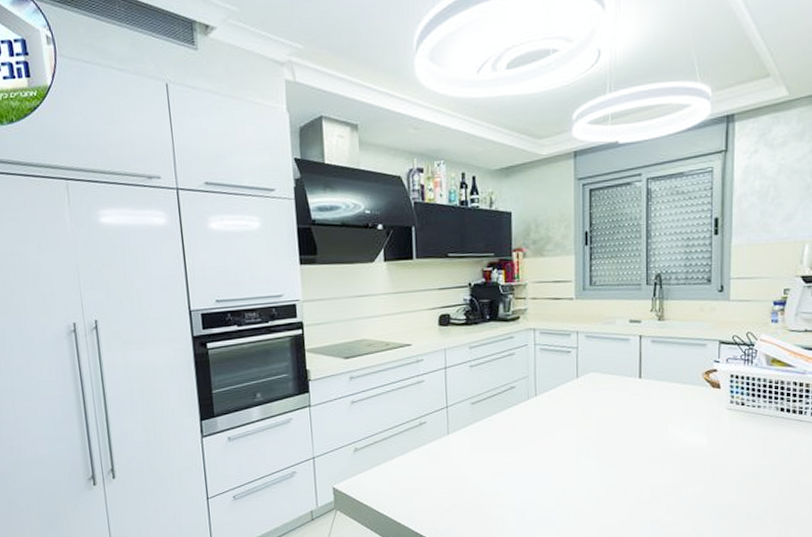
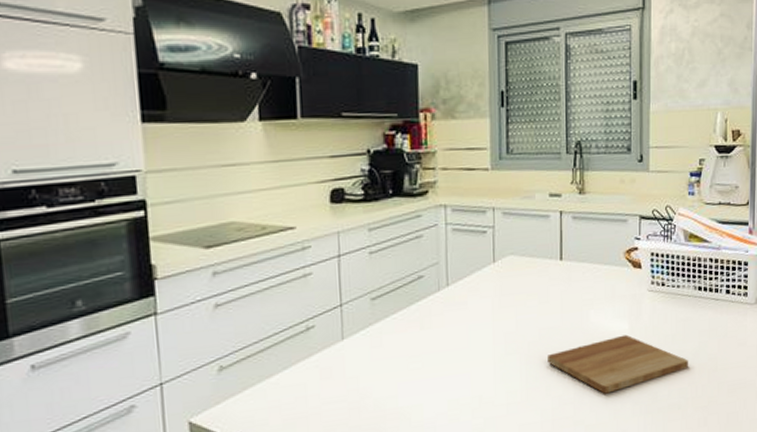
cutting board: none [626,447,768,498] -> present [548,334,688,394]

